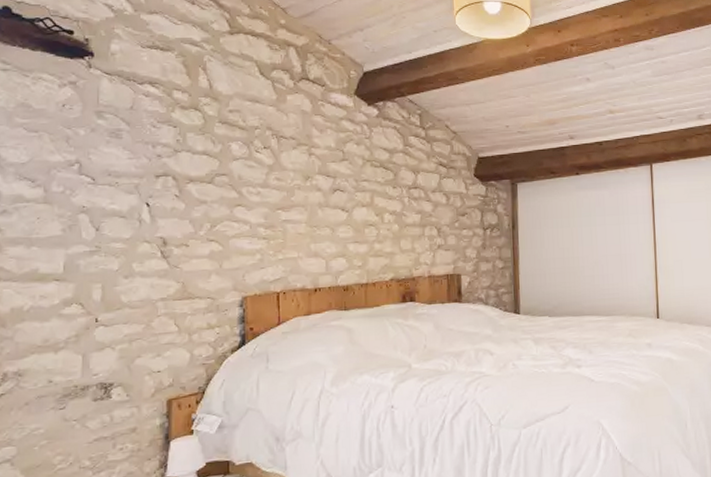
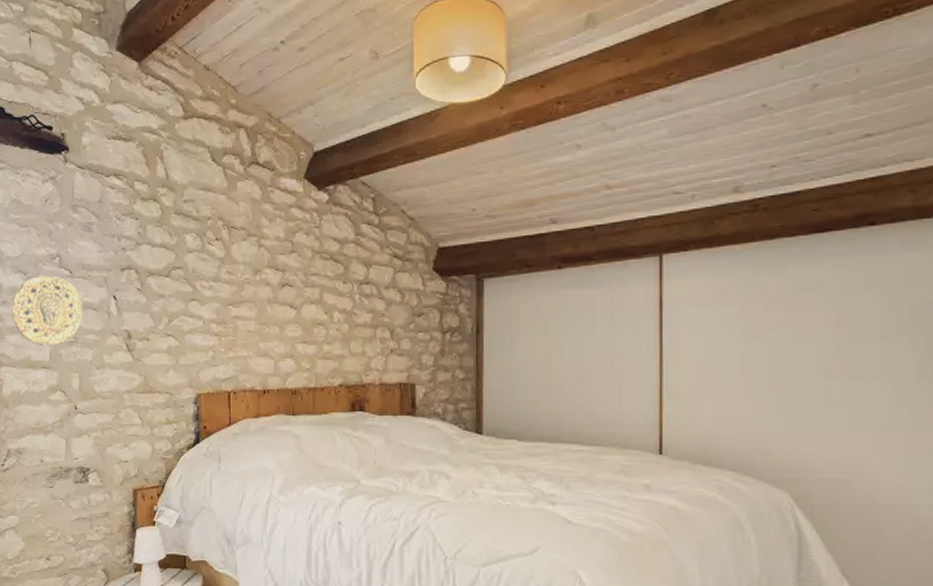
decorative plate: none [14,183,107,258] -> present [12,275,82,347]

